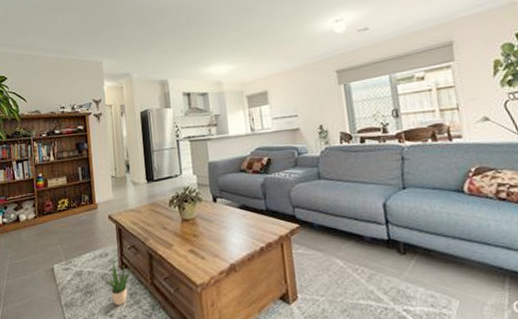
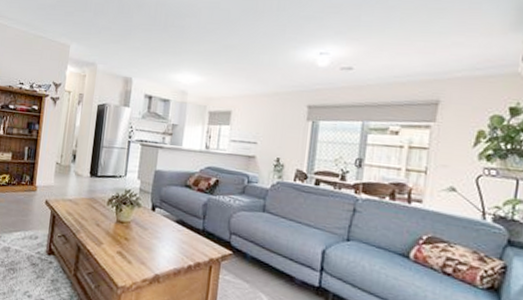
potted plant: present [105,261,133,305] -> none [30,245,59,289]

